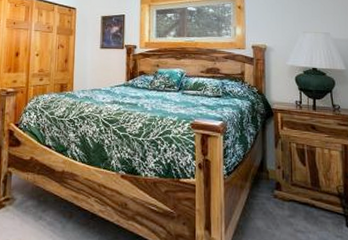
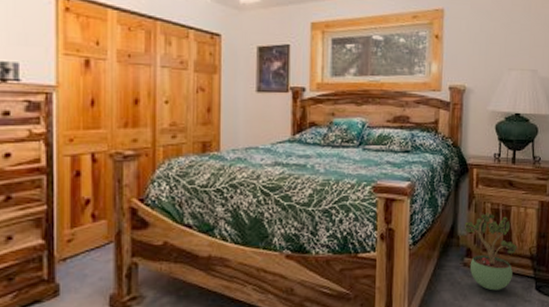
potted plant: none [273,152,324,224] -> present [465,213,517,291]

